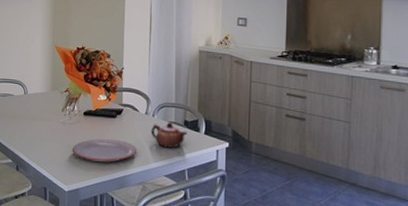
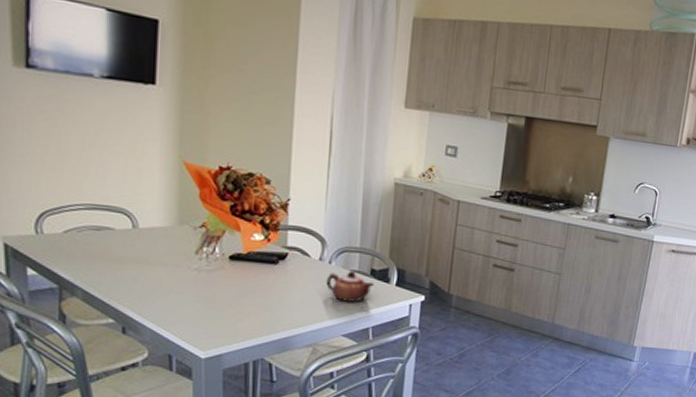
plate: present [72,139,137,162] -> none [211,291,307,321]

